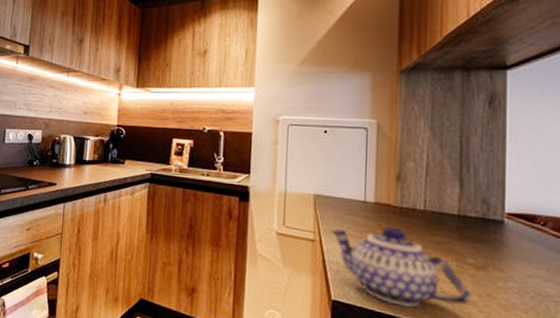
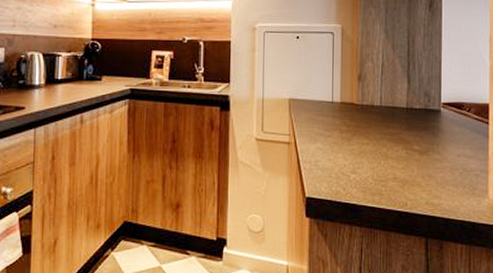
teapot: present [330,226,472,308] -> none [303,123,417,195]

